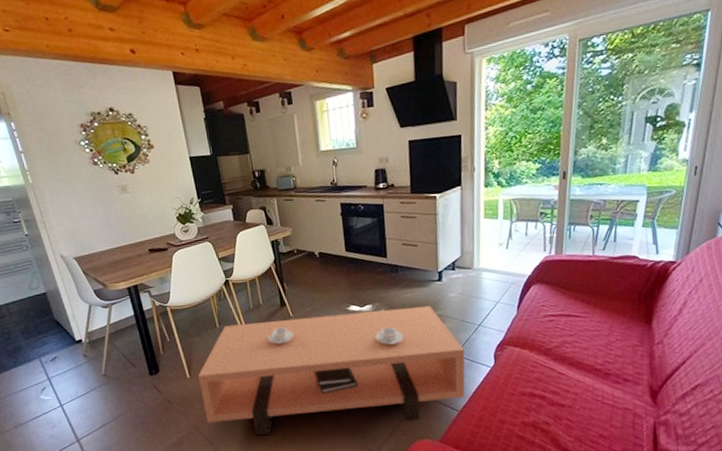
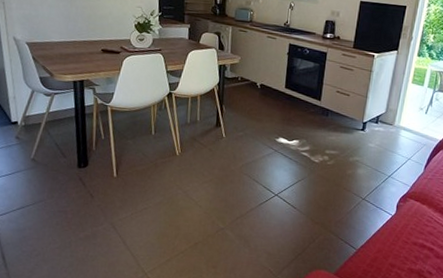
coffee table: present [198,305,465,436] -> none [124,134,372,252]

